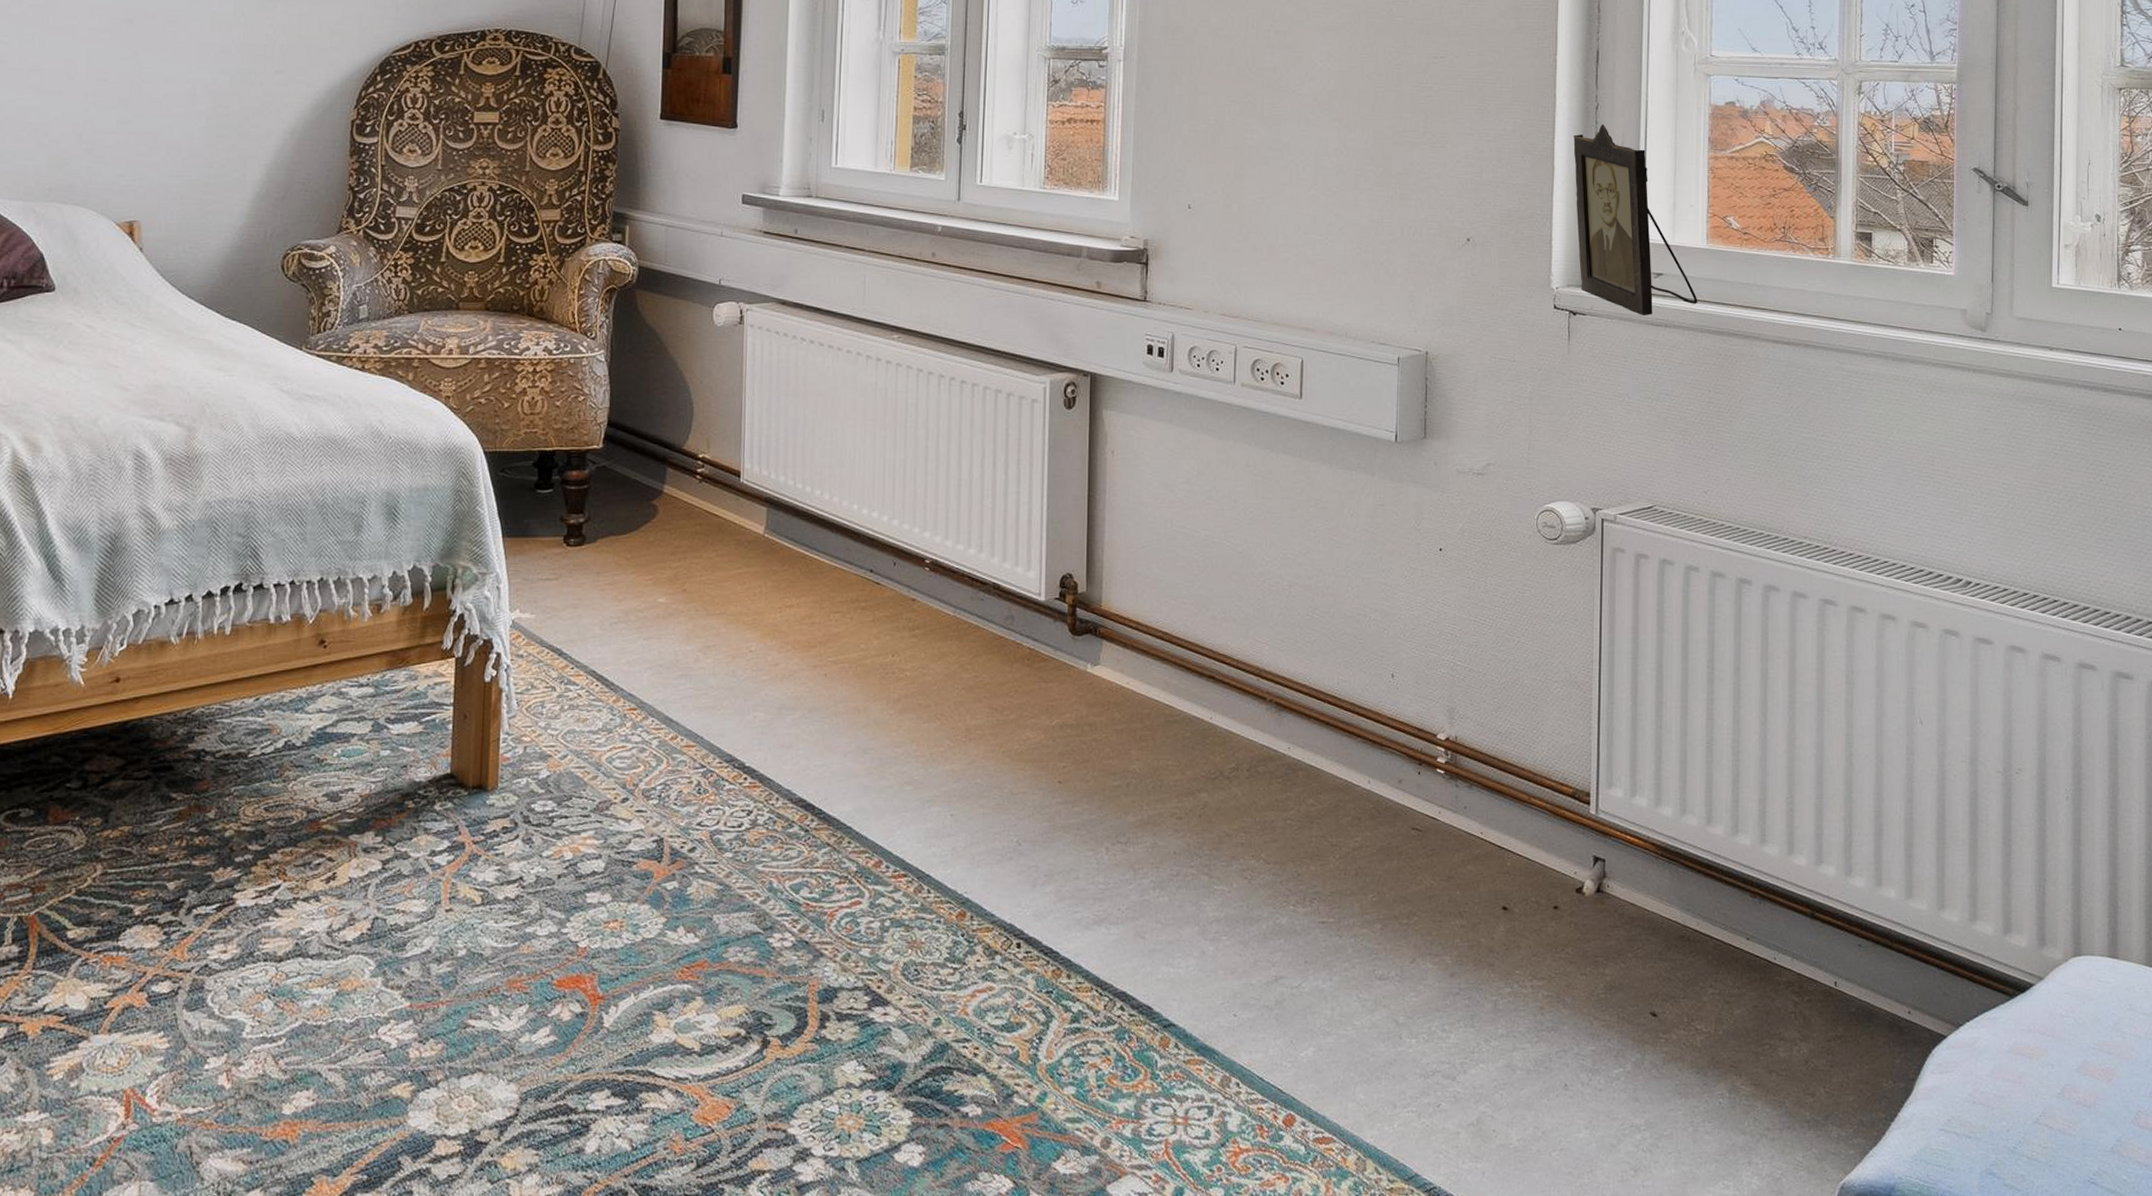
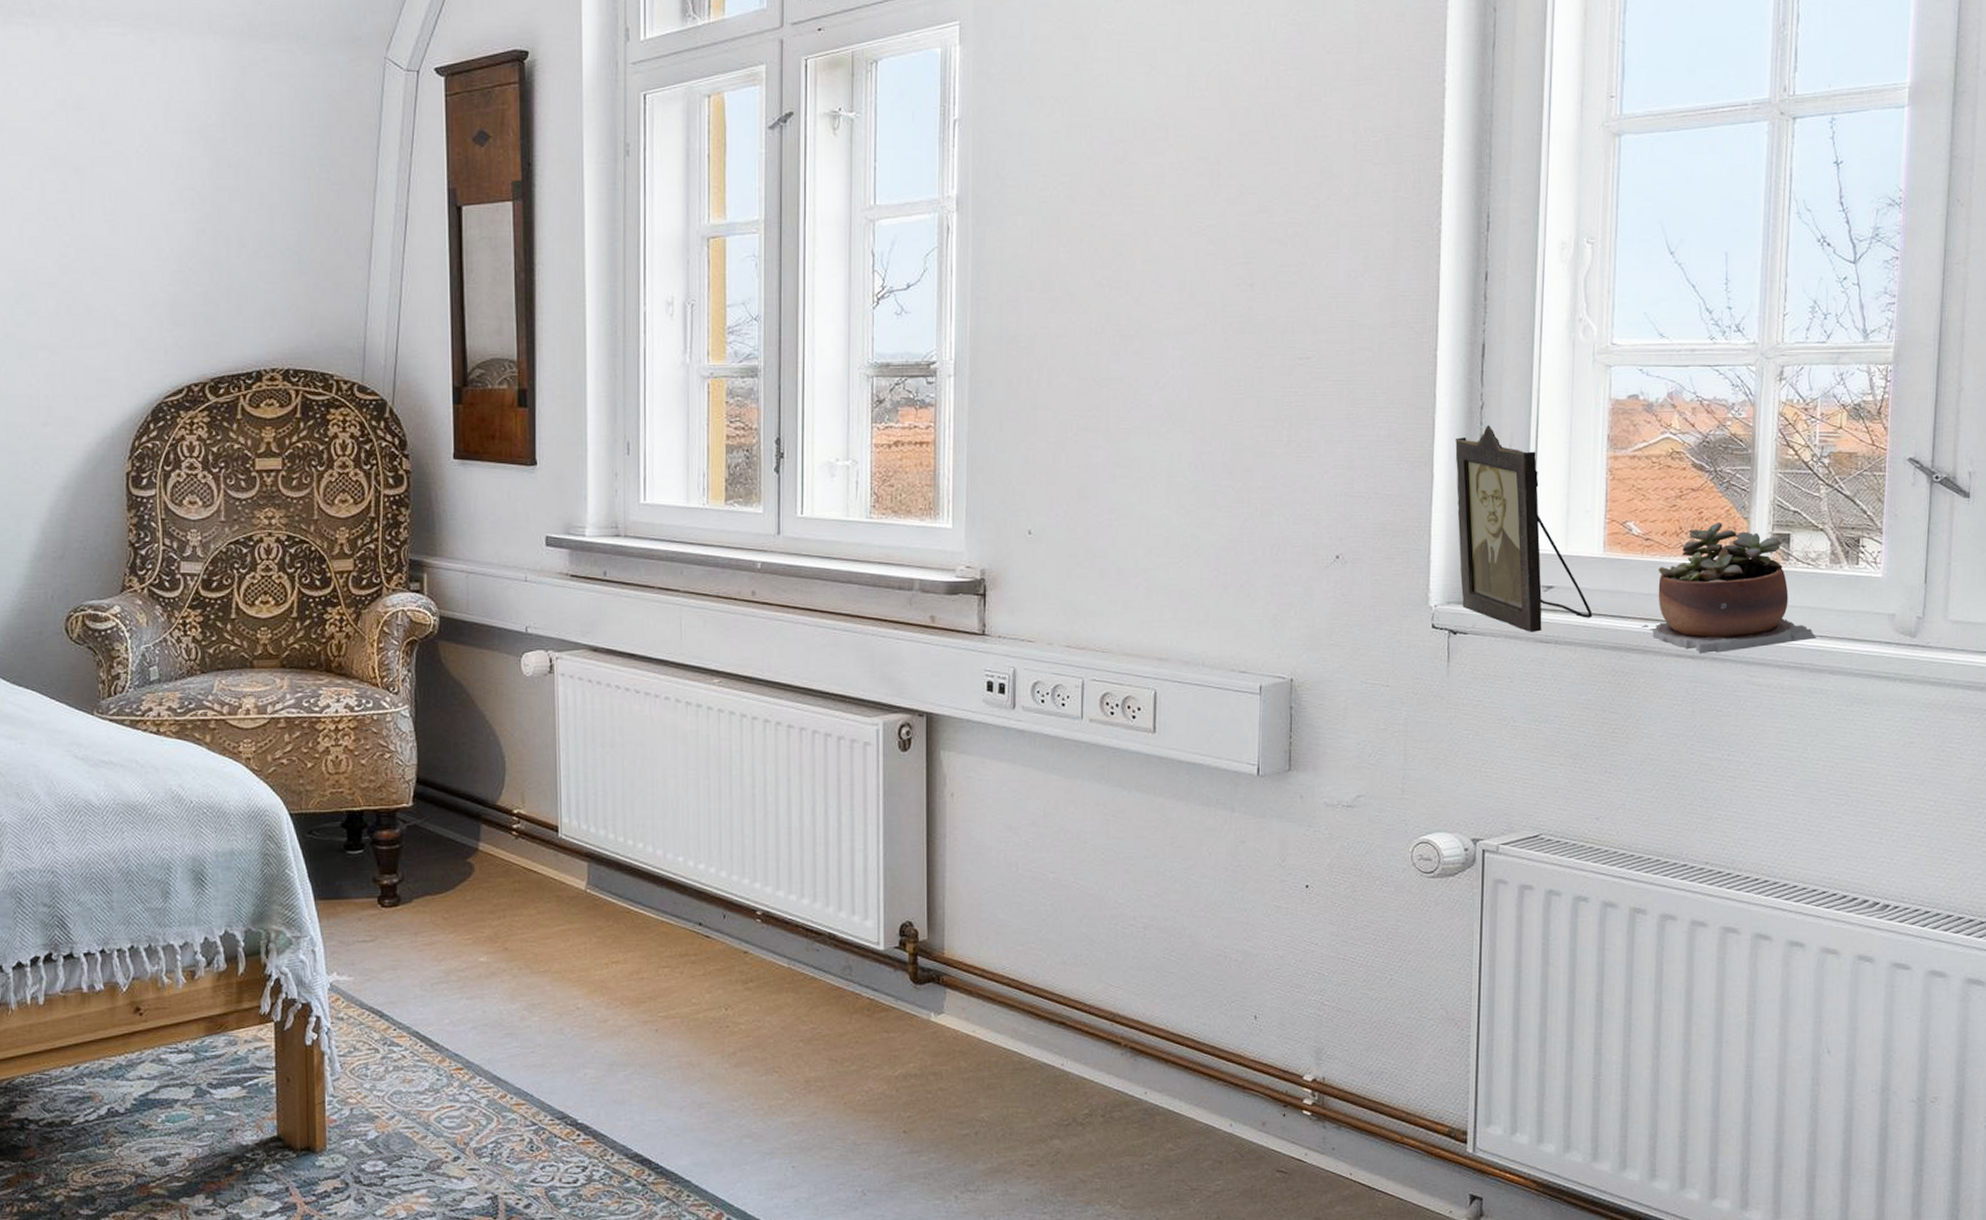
succulent plant: none [1741,220,1898,341] -> present [1641,523,1817,654]

